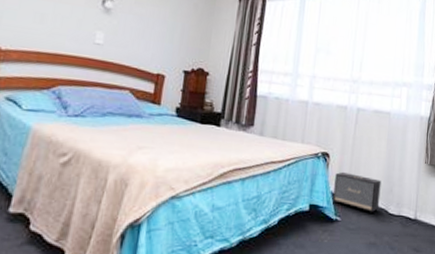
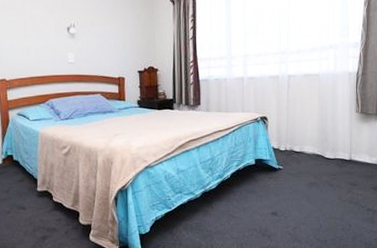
speaker: present [333,171,381,213] -> none [274,129,316,160]

